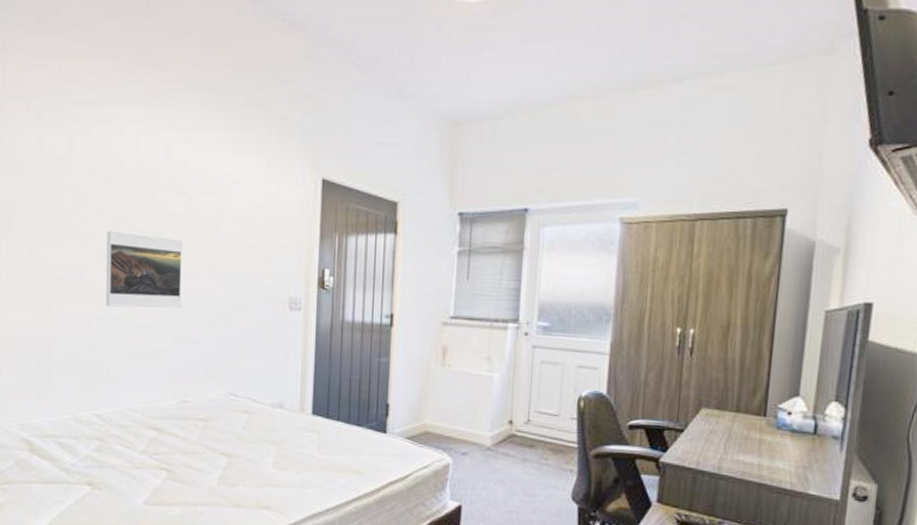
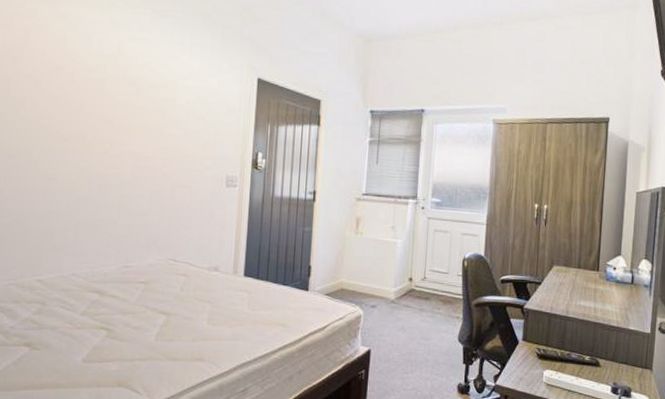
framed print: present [106,230,182,308] -> none [54,114,130,184]

